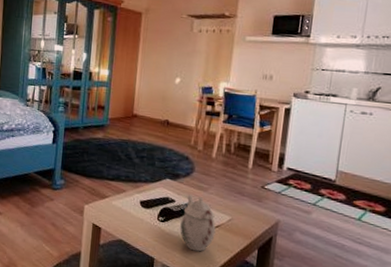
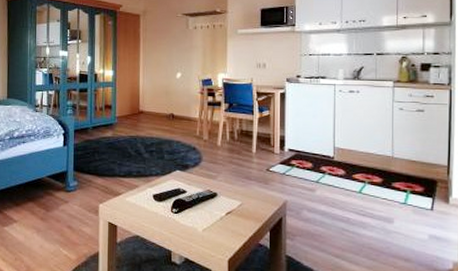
teapot: present [180,194,216,252] -> none [194,183,228,240]

